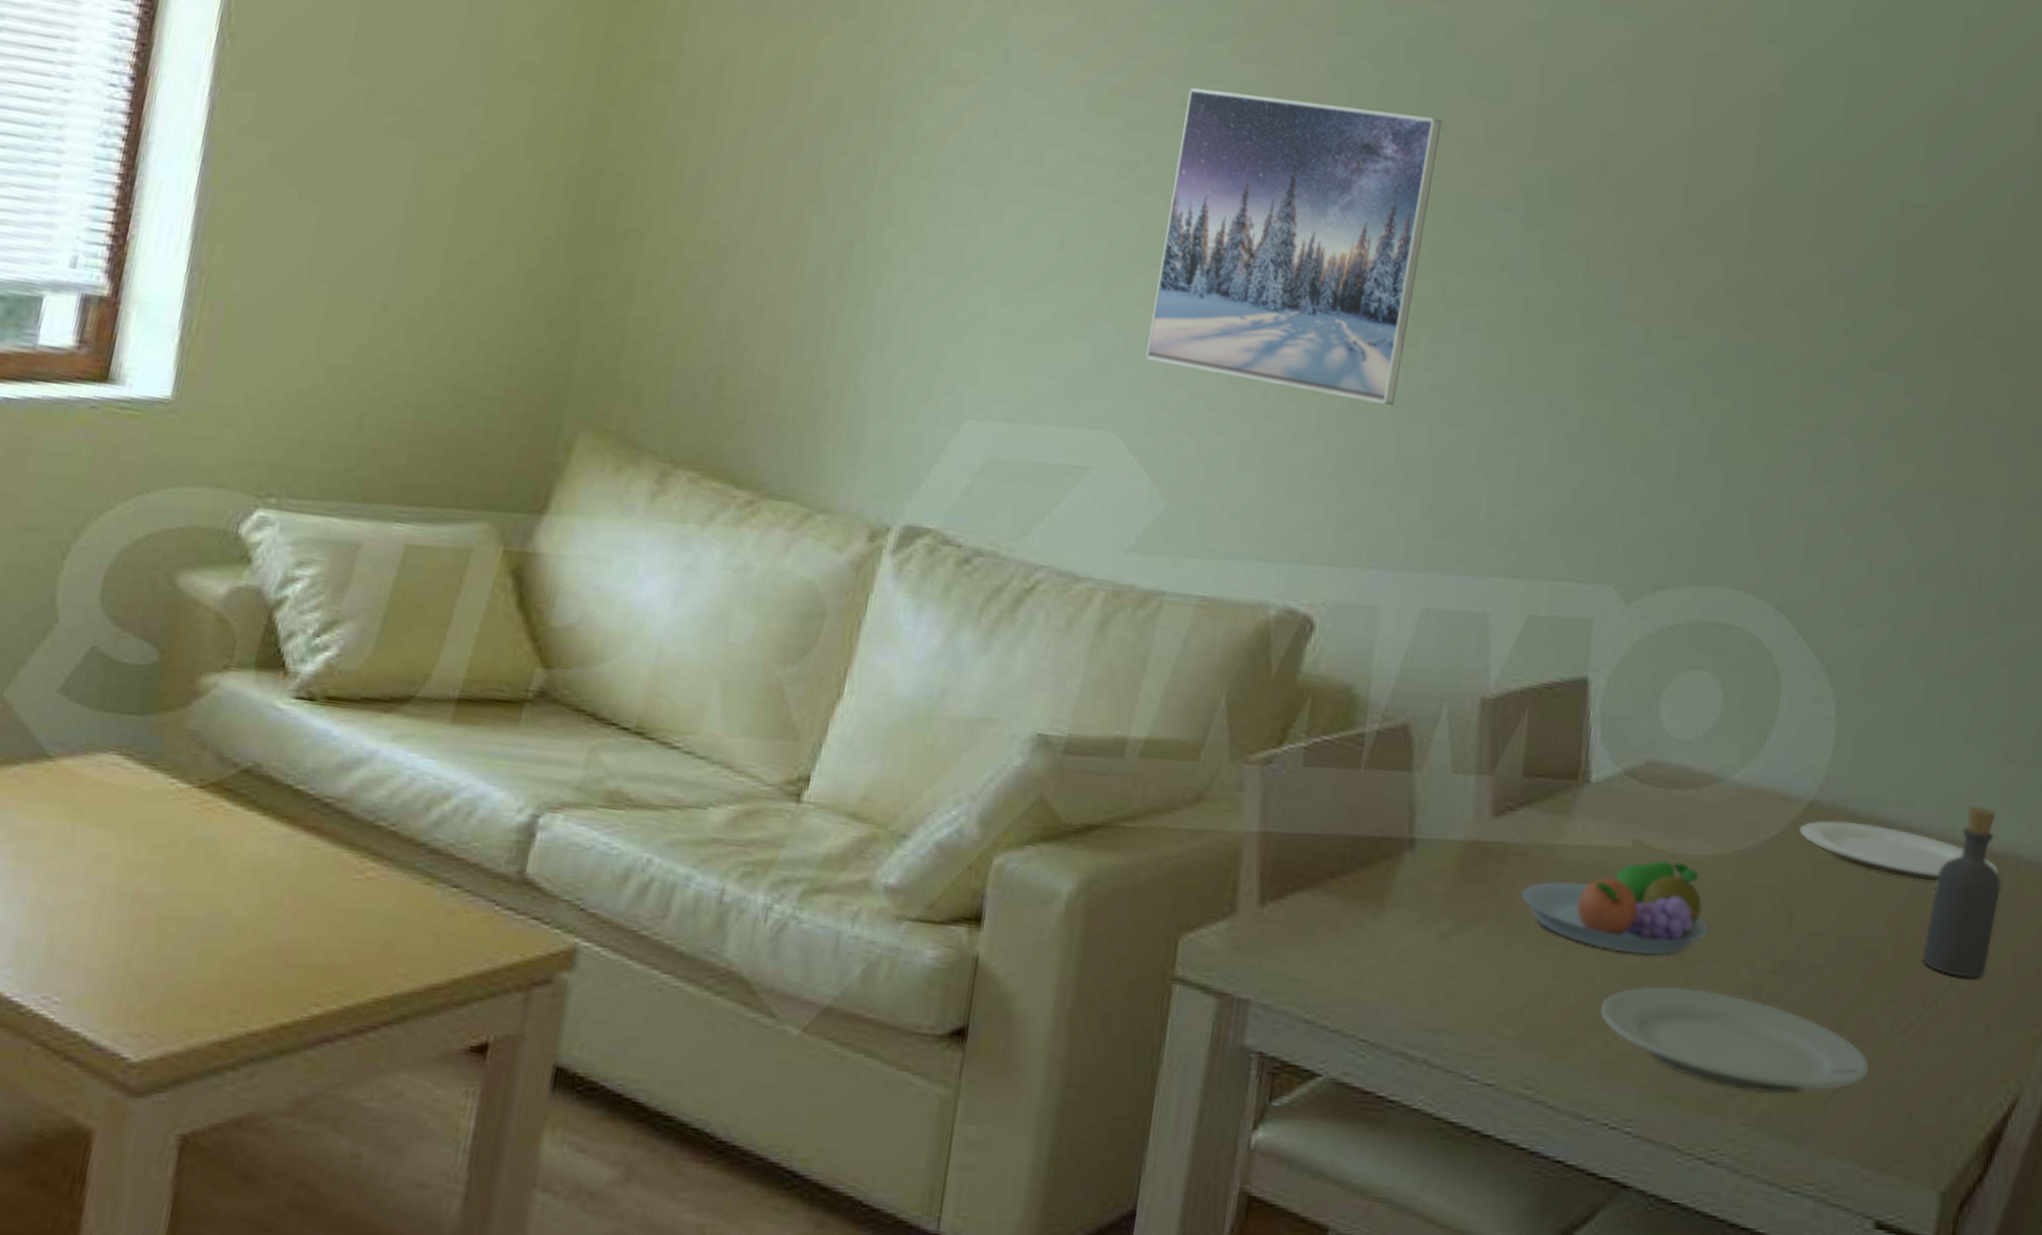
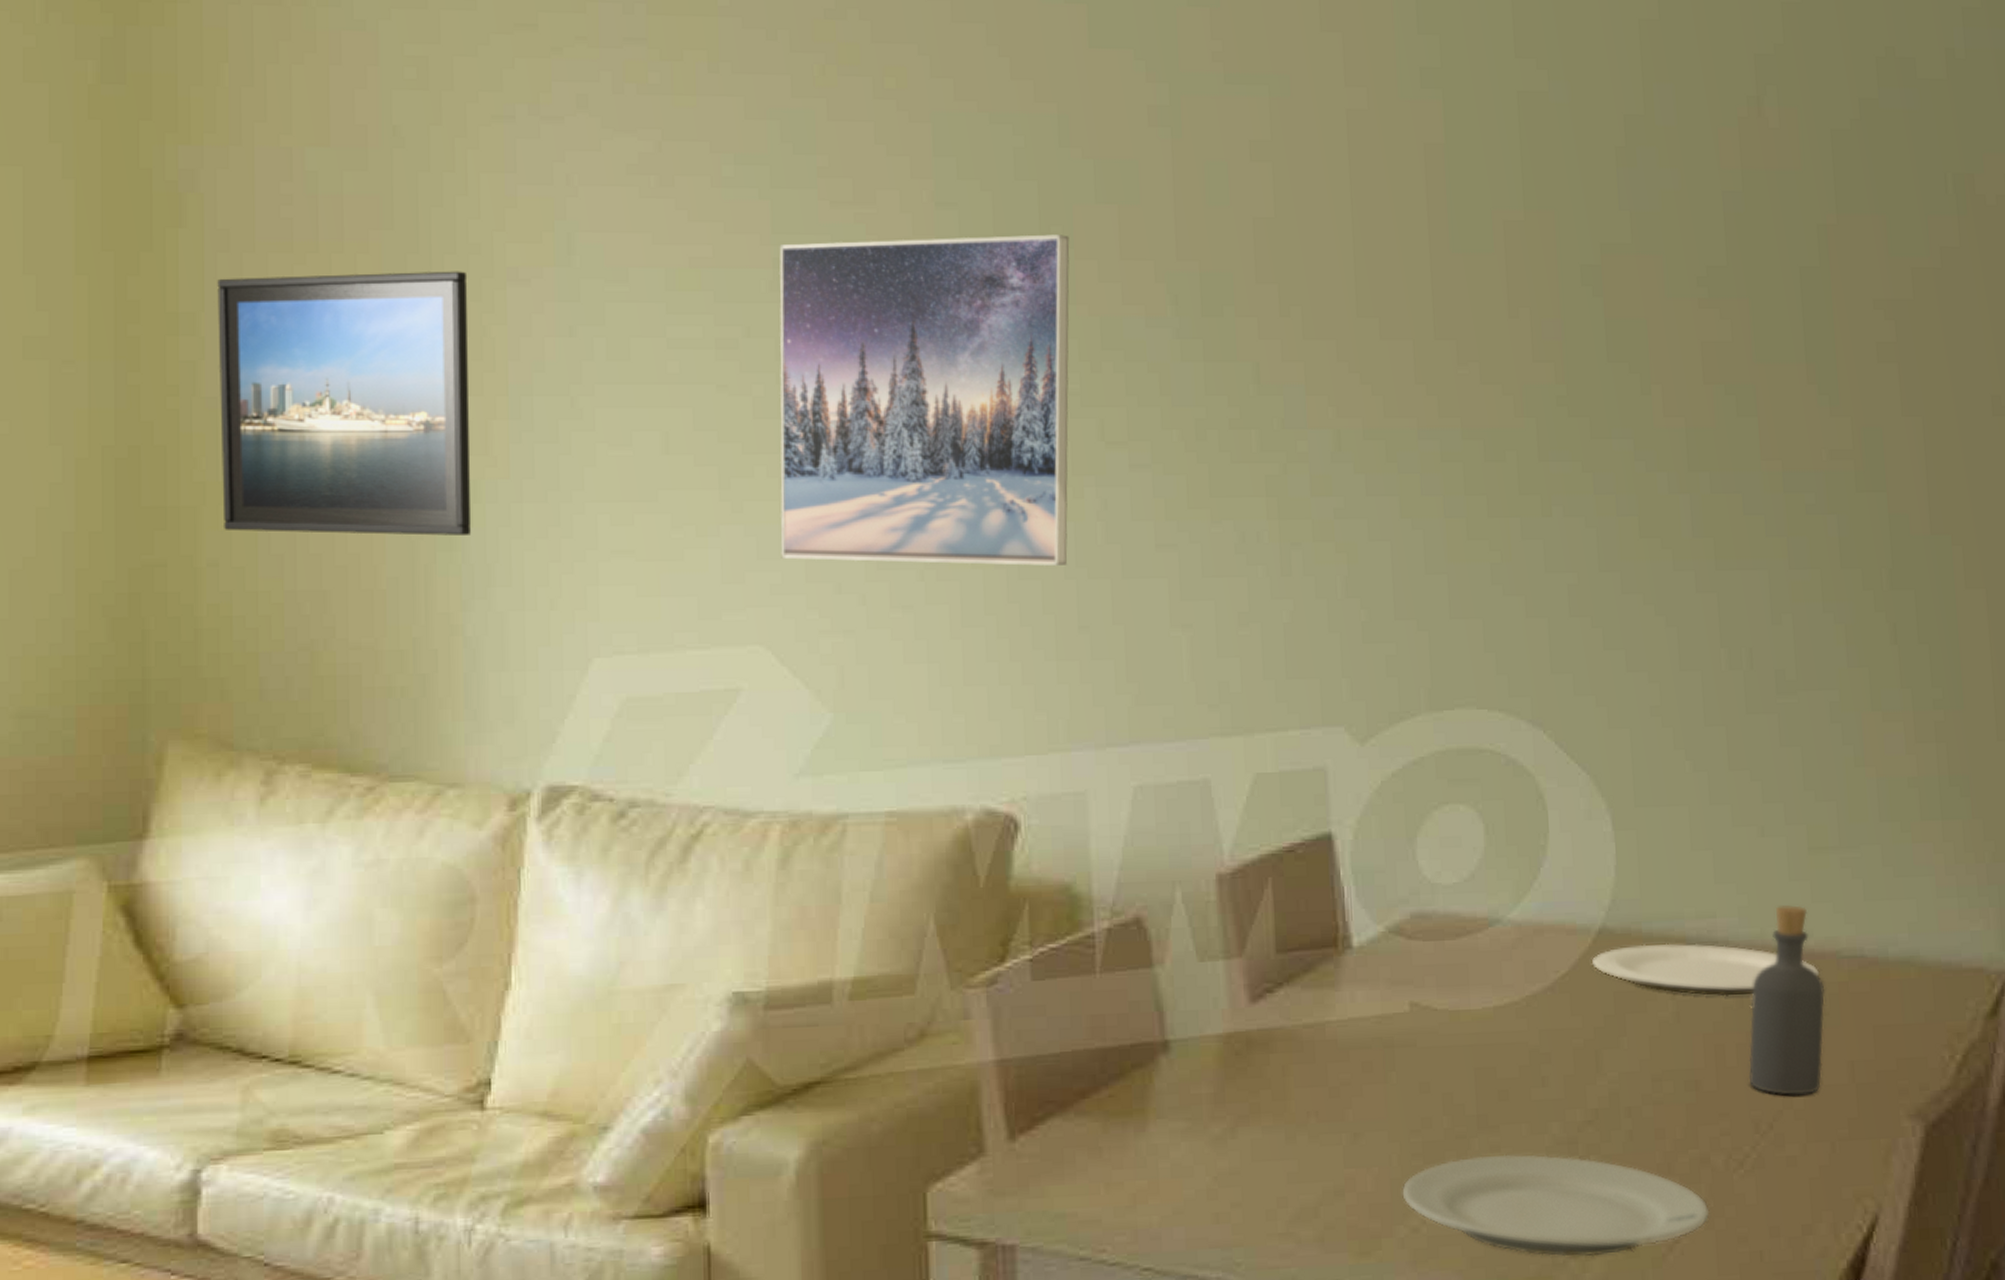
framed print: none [662,38,914,295] -> present [217,271,471,536]
fruit bowl: present [1520,859,1708,956] -> none [1294,1019,1507,1129]

